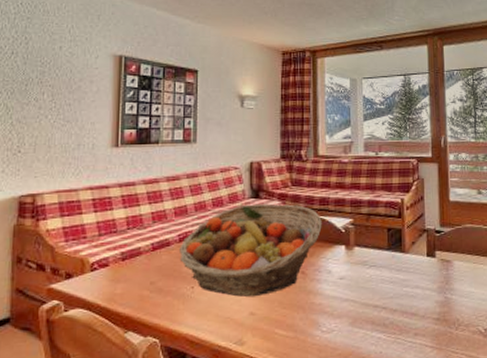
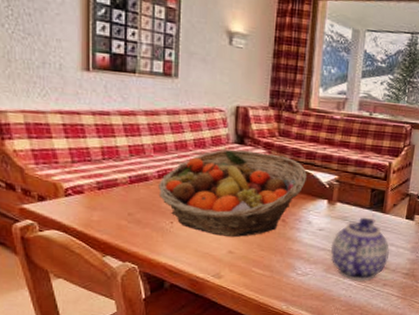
teapot: none [353,259,415,333] -> present [330,217,389,281]

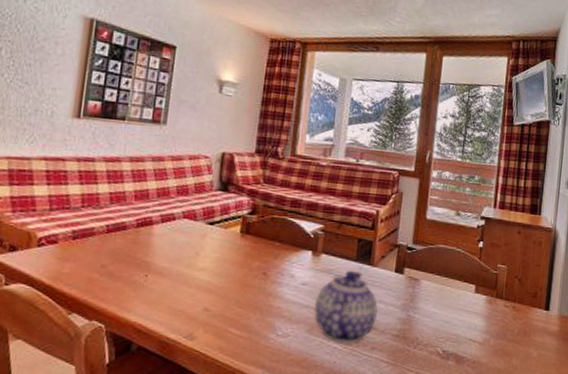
fruit basket: present [158,149,307,237] -> none [135,196,291,292]

